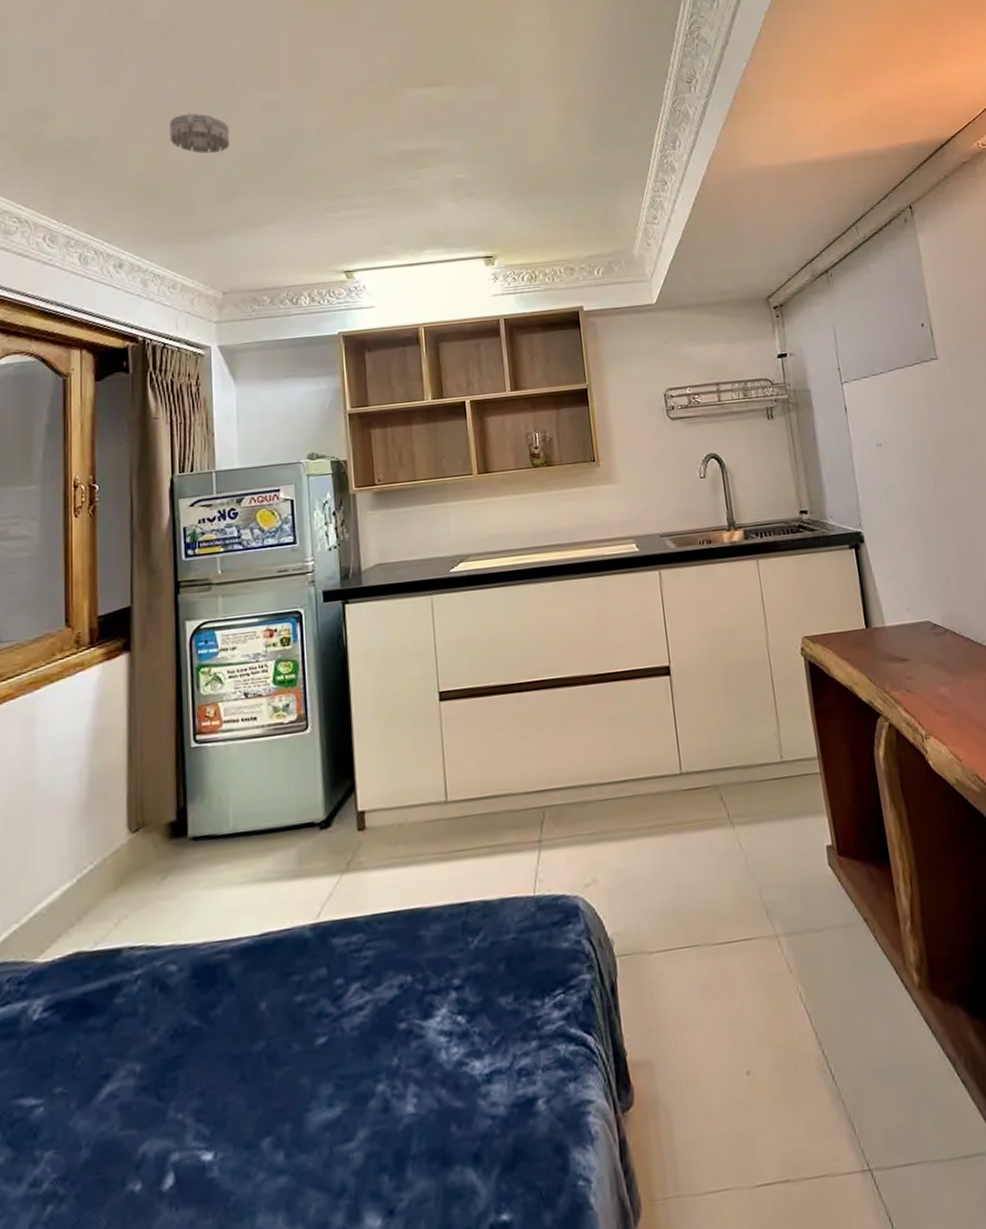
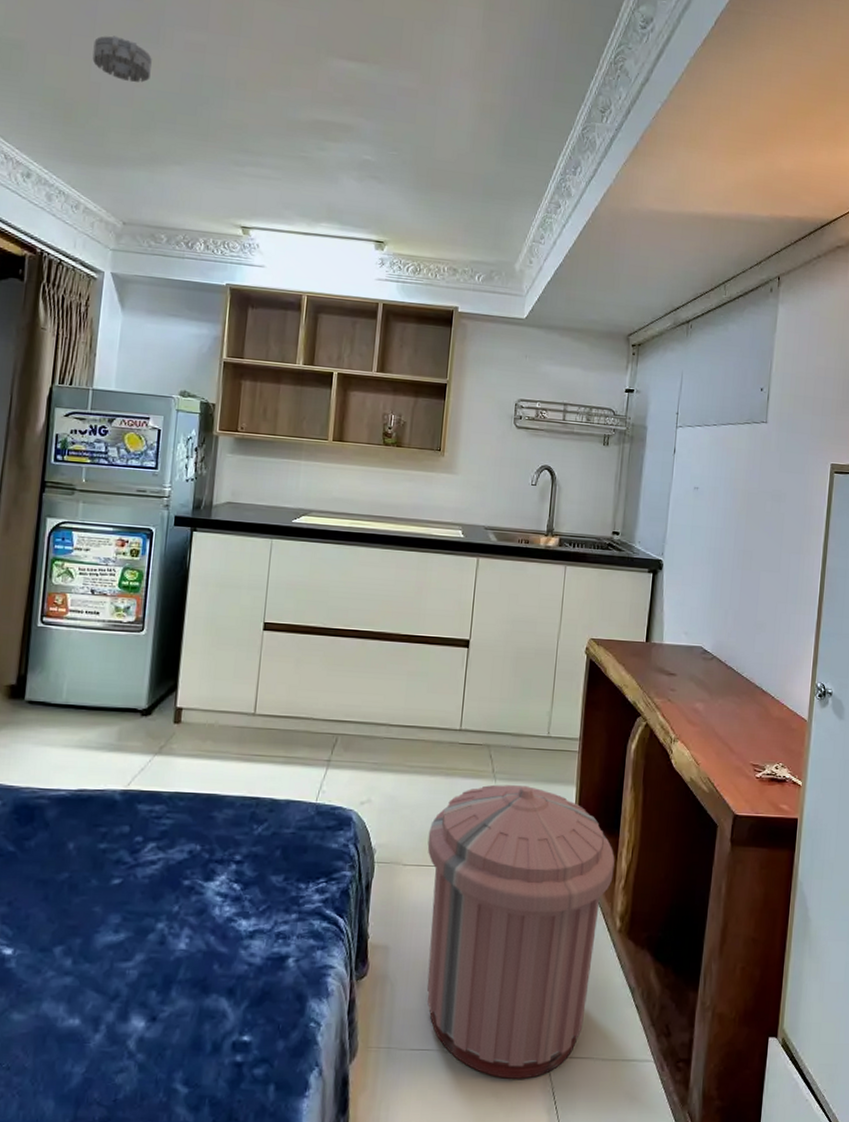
trash can: none [669,826,906,1211] -> present [427,784,615,1079]

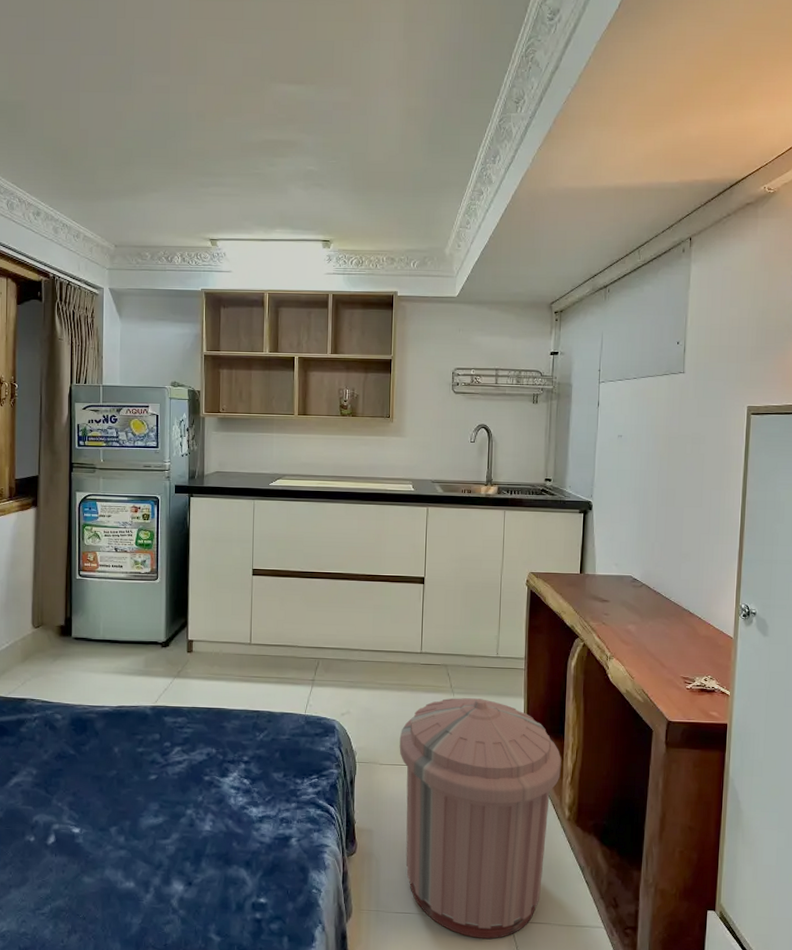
smoke detector: present [92,35,152,83] -> none [79,88,127,126]

